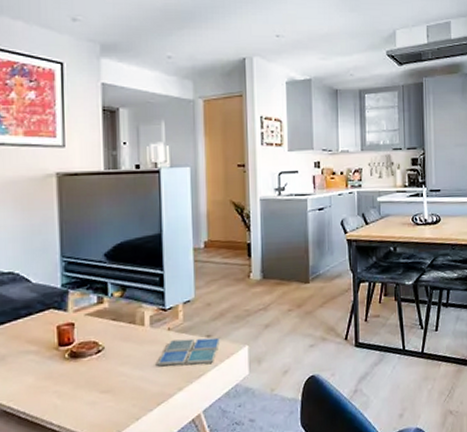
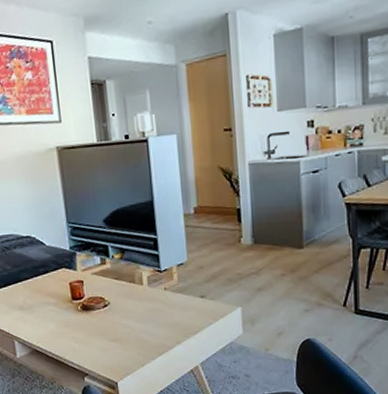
drink coaster: present [157,337,221,366] -> none [156,298,215,322]

